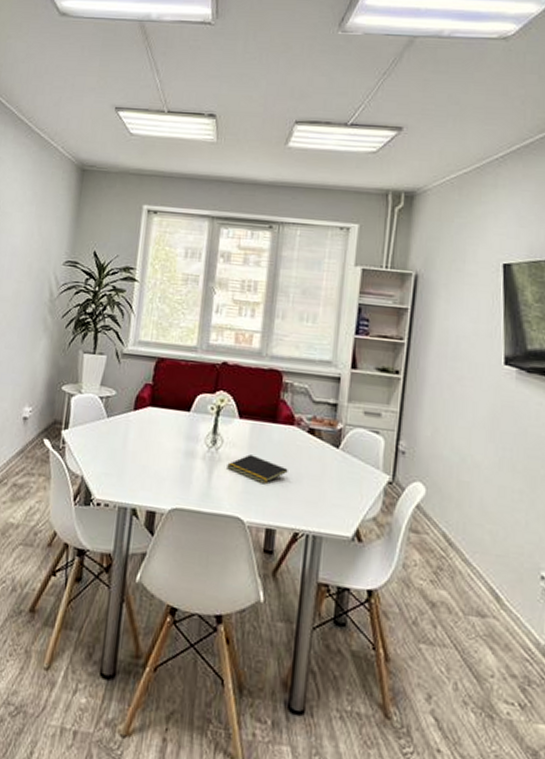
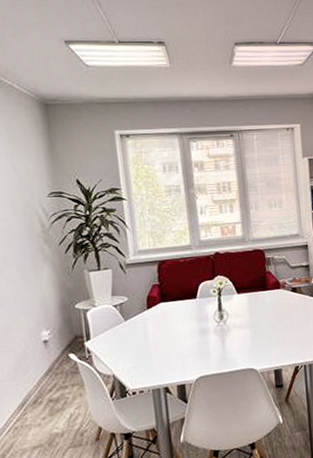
notepad: present [227,454,288,484] -> none [235,319,282,339]

